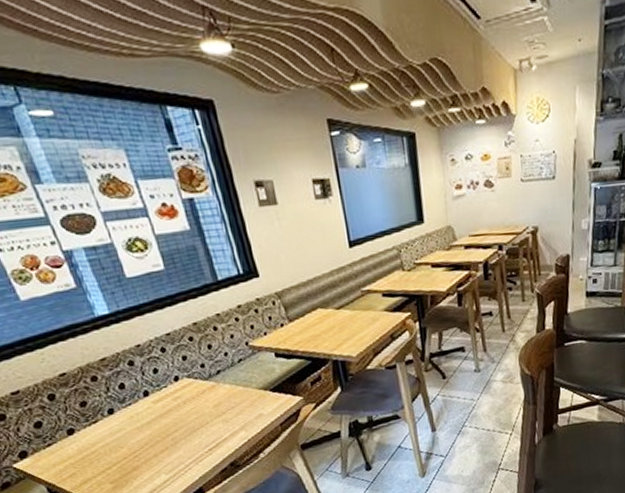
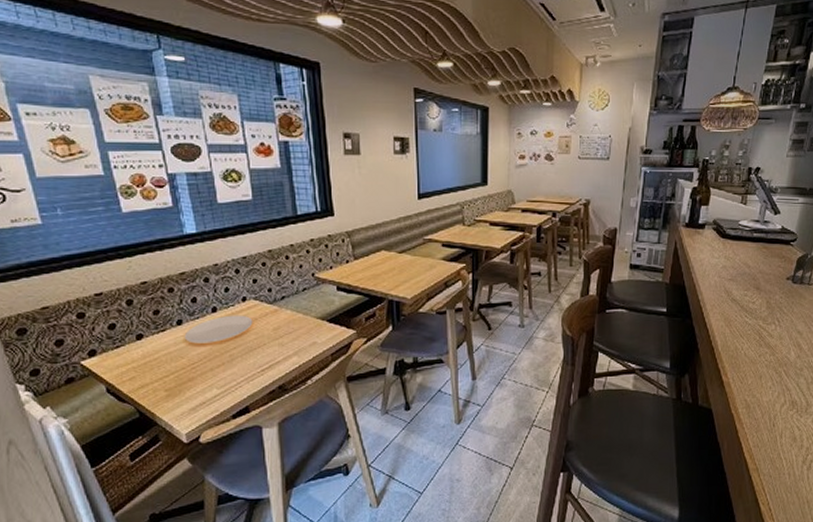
plate: none [118,395,191,432] -> present [184,315,253,344]

